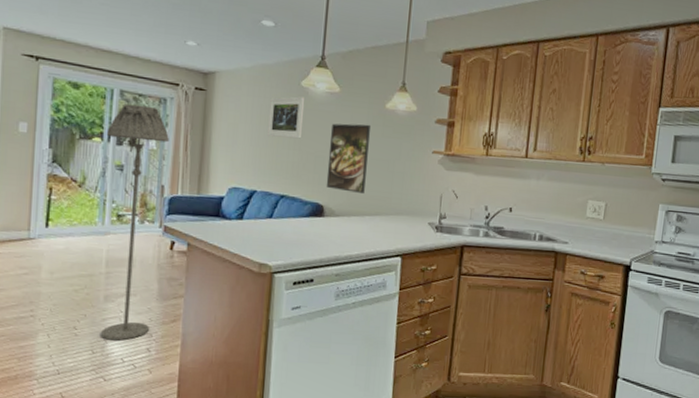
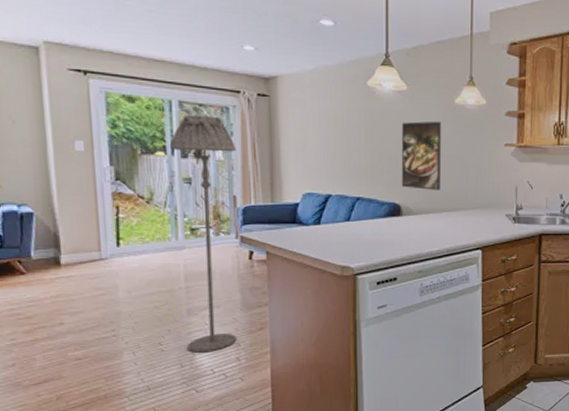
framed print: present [268,96,305,139] -> none [337,97,373,140]

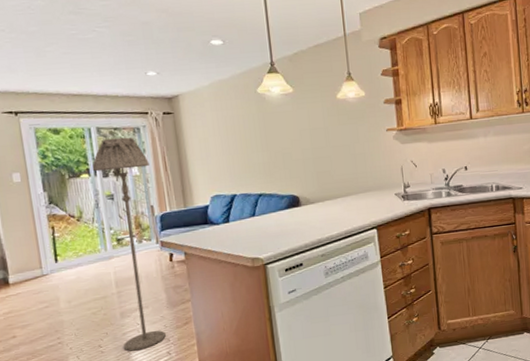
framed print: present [401,121,441,190] -> none [292,116,333,180]

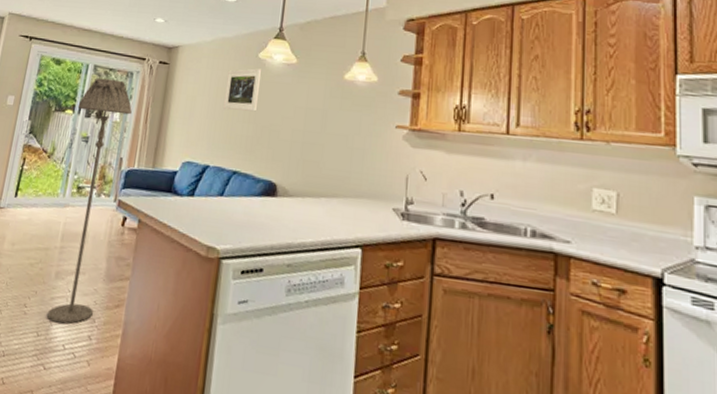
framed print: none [232,103,268,144] -> present [223,68,262,112]

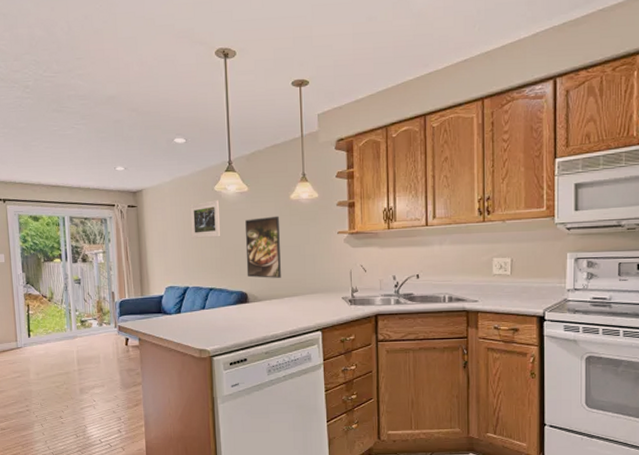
floor lamp: present [47,78,132,325] -> none [64,227,118,425]
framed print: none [279,95,328,172] -> present [245,216,281,278]

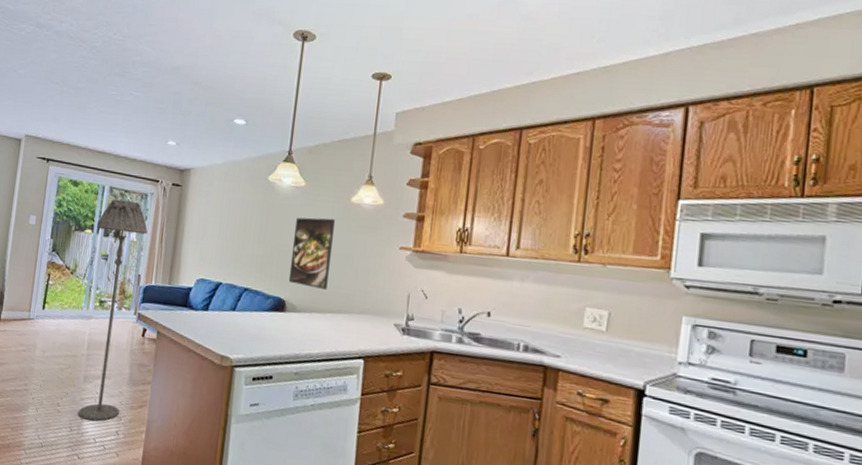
floor lamp: none [64,227,118,425] -> present [78,199,148,422]
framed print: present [190,200,221,238] -> none [235,191,272,233]

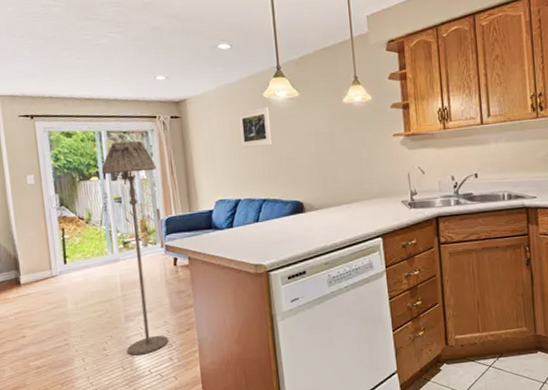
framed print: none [235,191,272,233] -> present [238,107,273,148]
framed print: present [288,217,335,289] -> none [297,120,338,186]

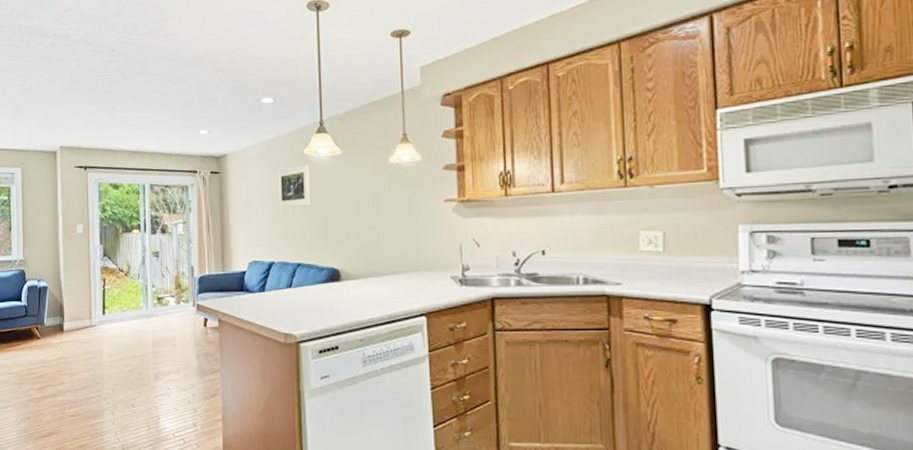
floor lamp: present [101,140,168,356] -> none [142,195,193,417]

